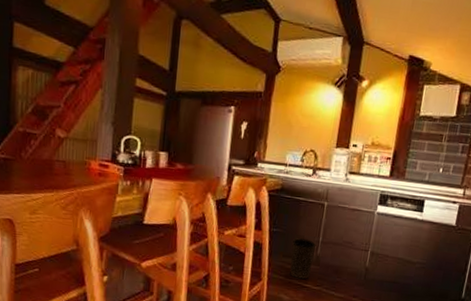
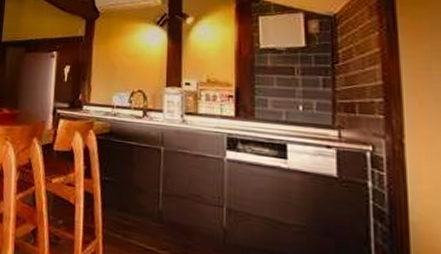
waste basket: present [289,238,317,280] -> none [127,189,157,241]

